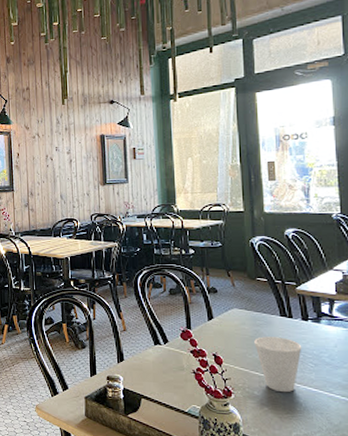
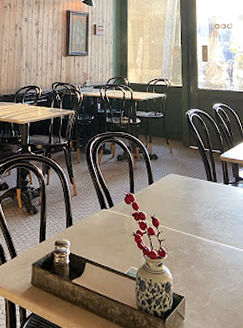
cup: present [254,336,302,393] -> none [186,199,223,251]

